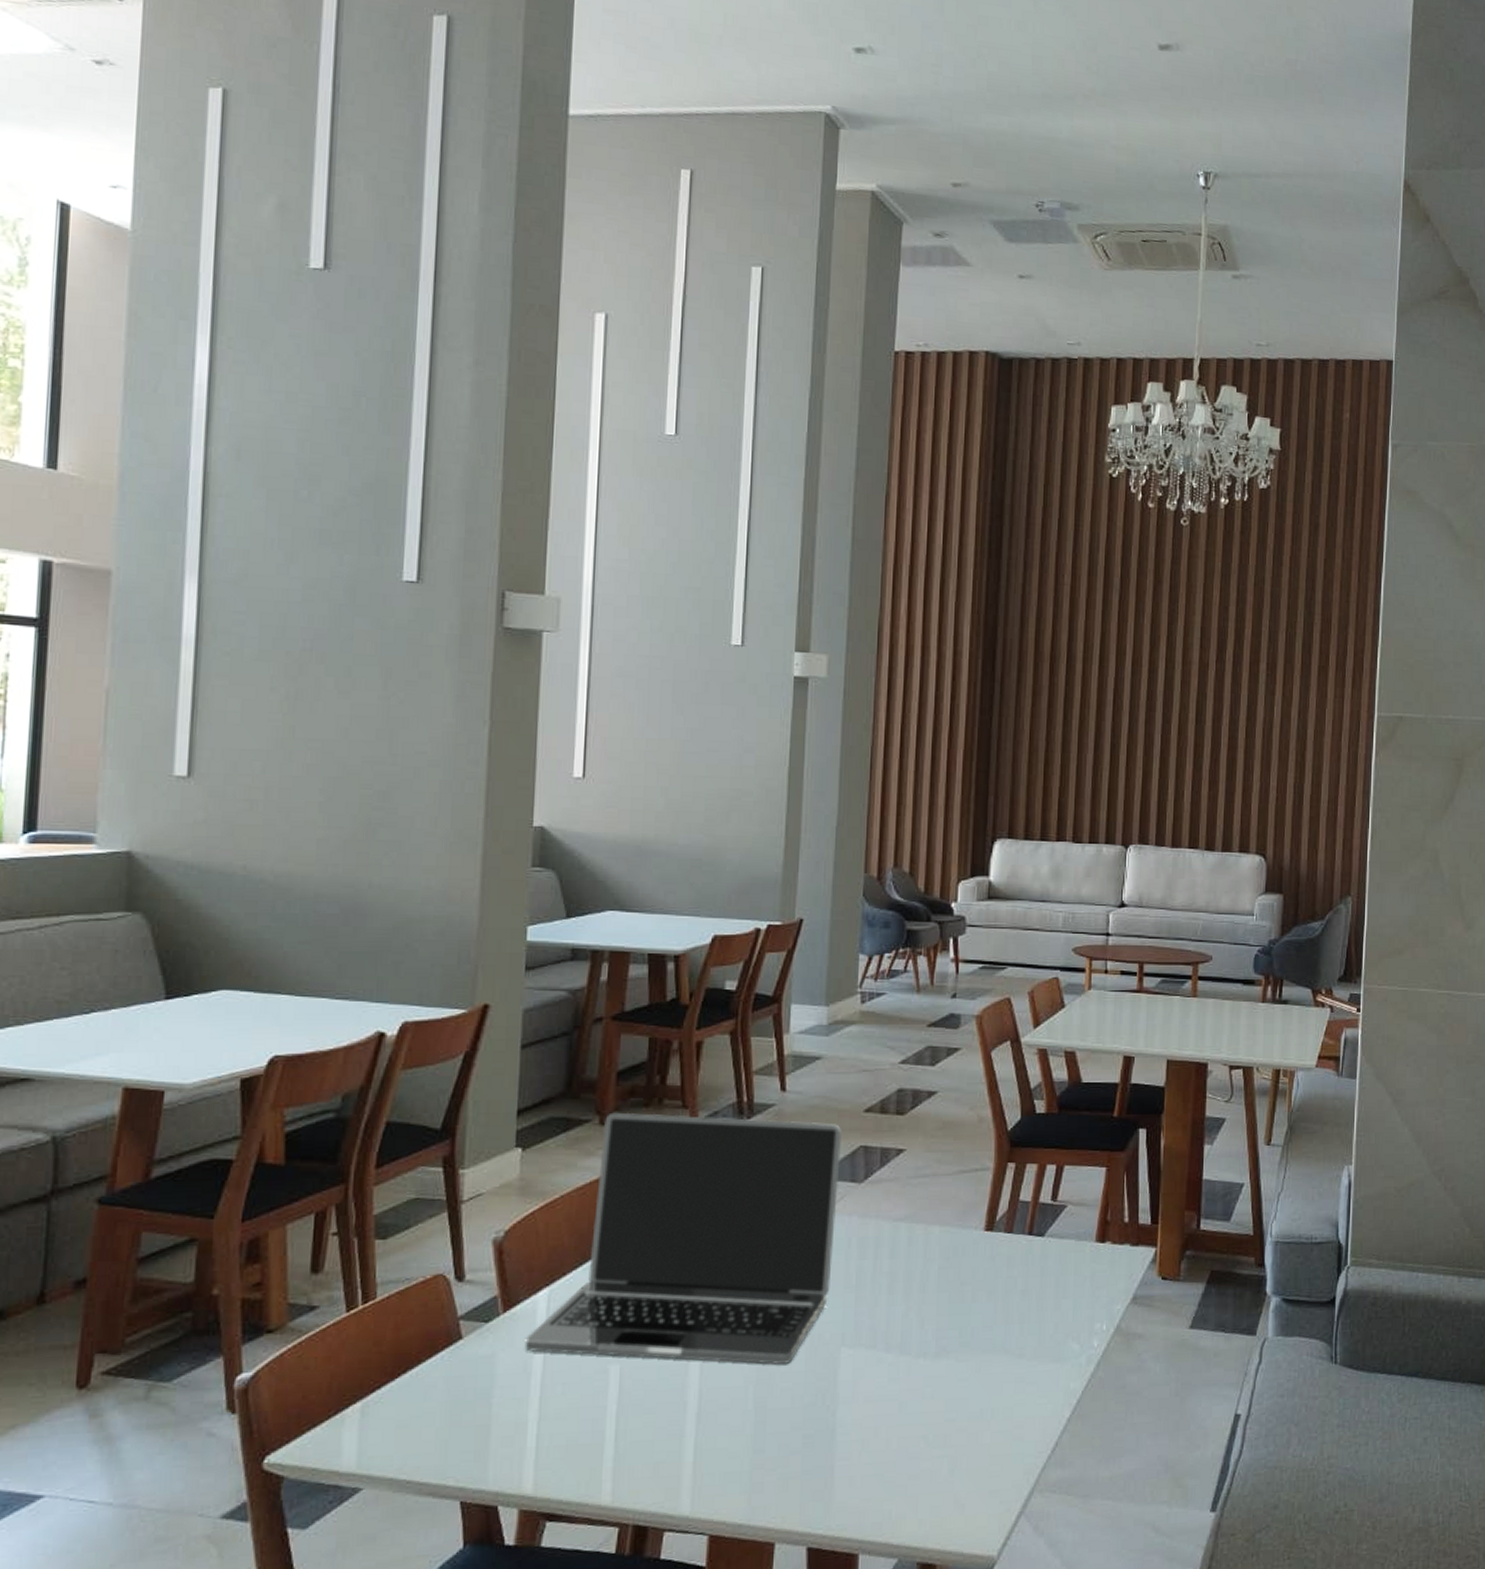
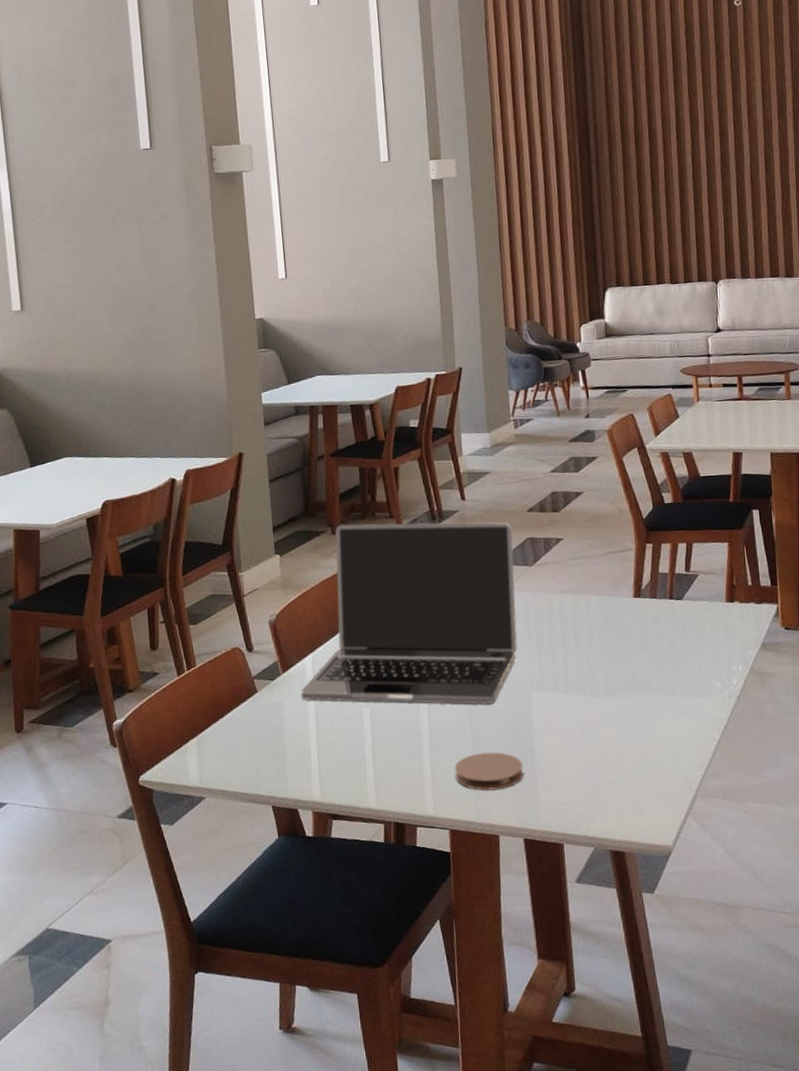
coaster: none [725,1429,818,1482] -> present [454,752,524,791]

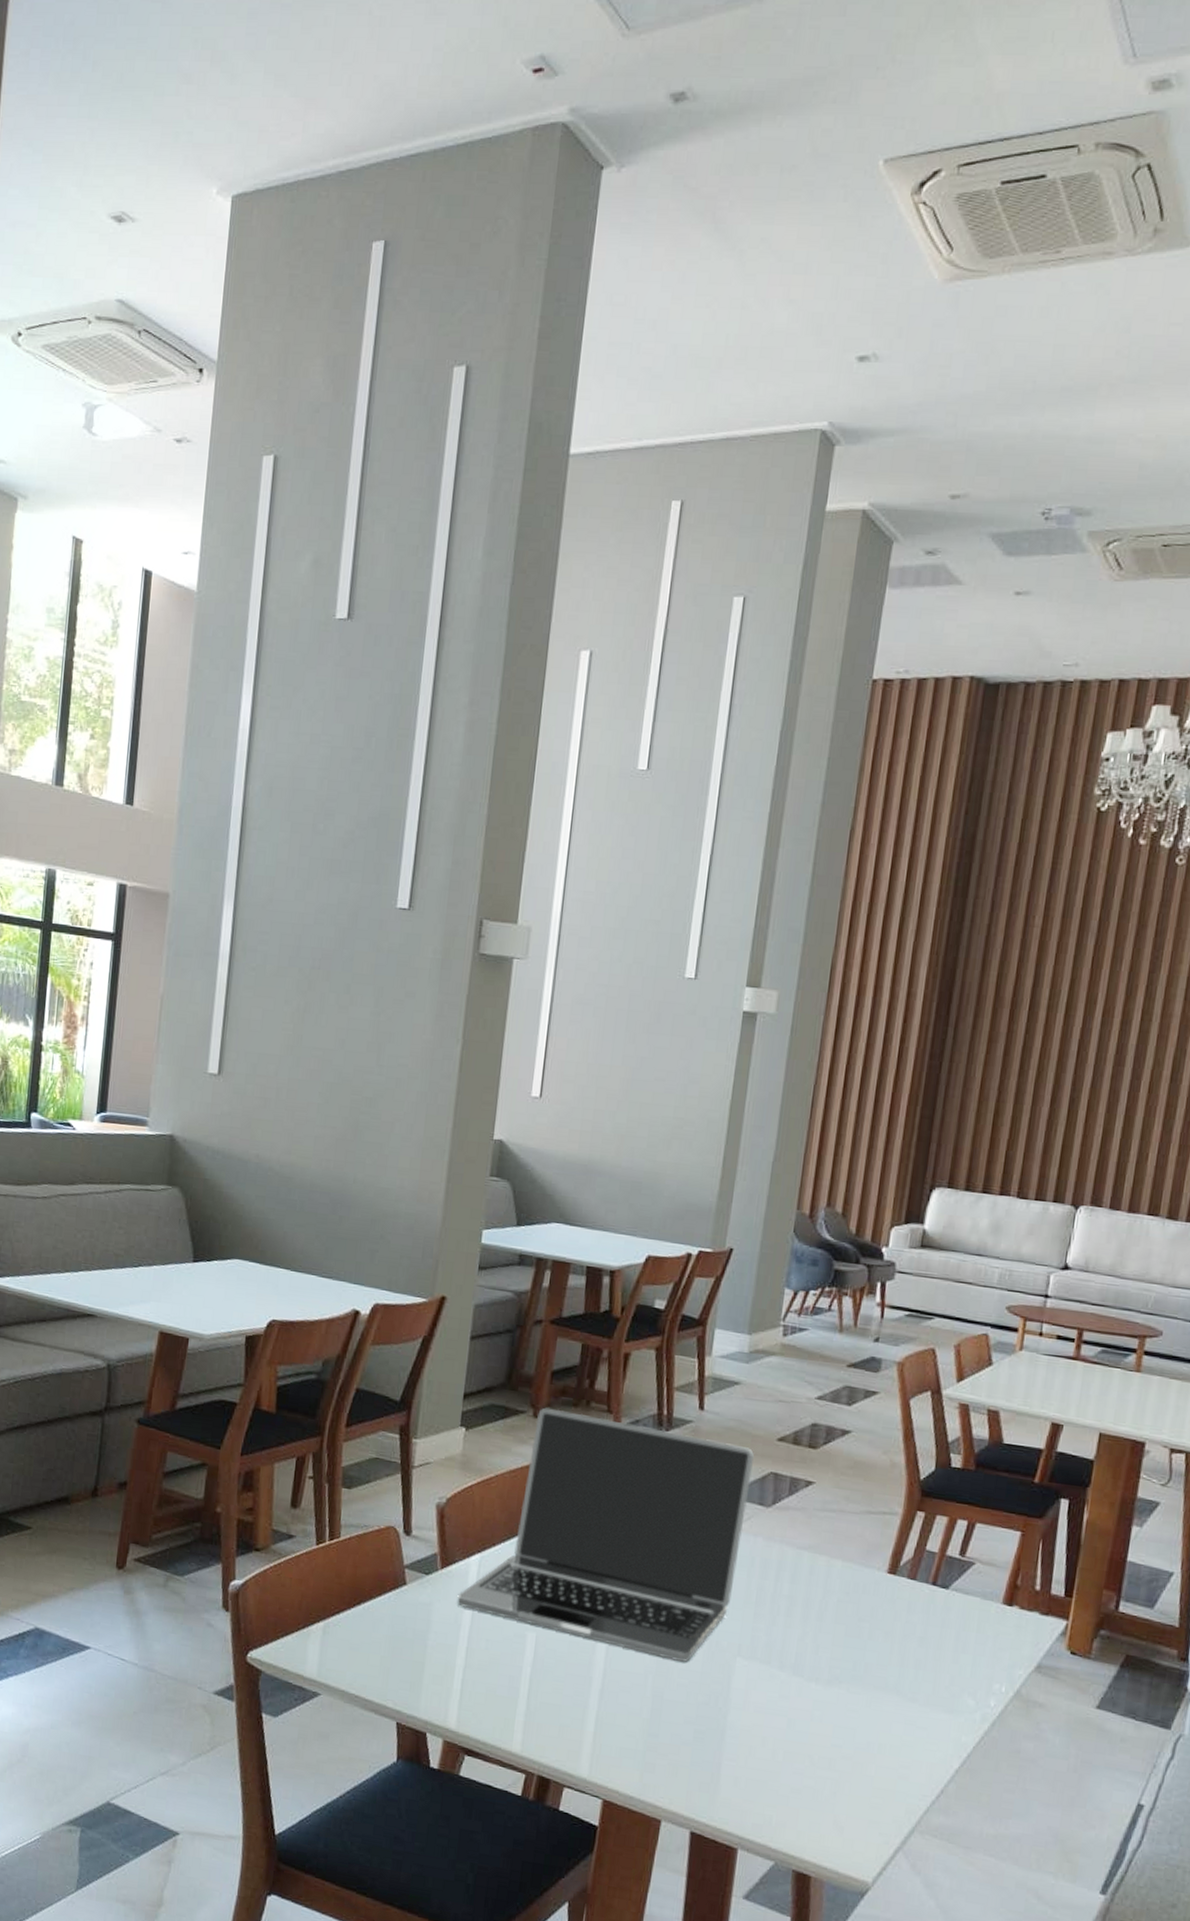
coaster: present [454,752,524,791] -> none [622,1716,708,1767]

